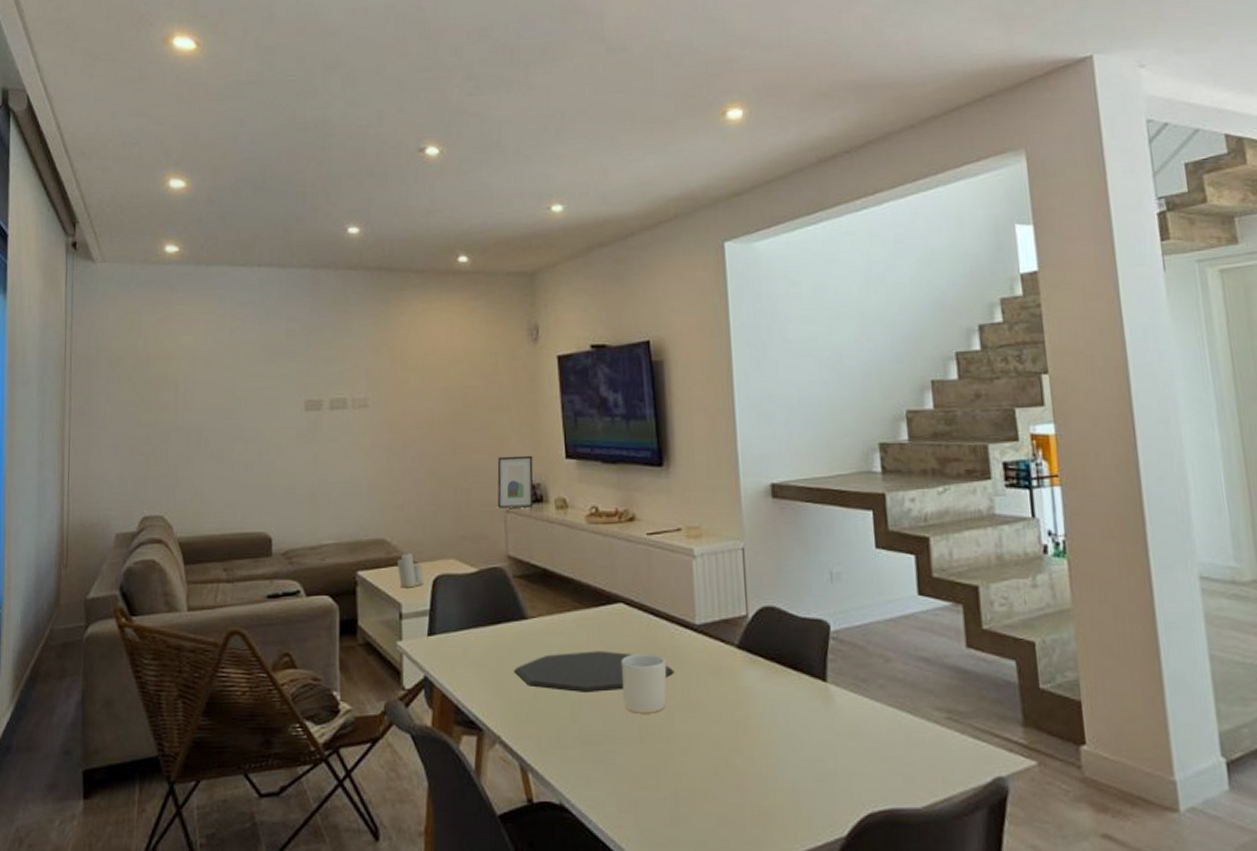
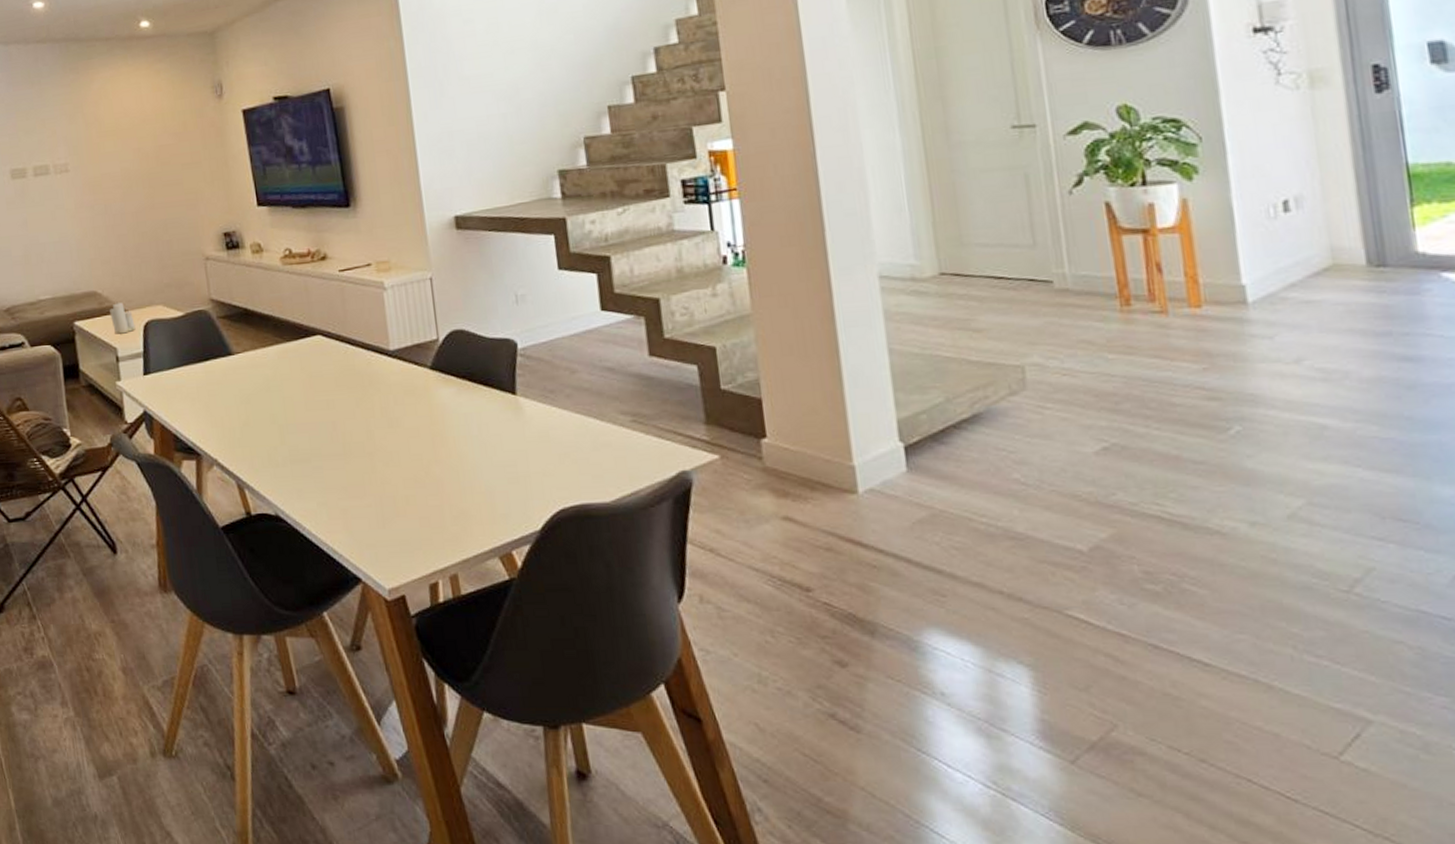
picture frame: present [497,455,534,509] -> none [194,205,231,257]
placemat: present [513,650,674,692] -> none [224,378,373,417]
mug: present [620,653,667,714] -> none [322,378,367,433]

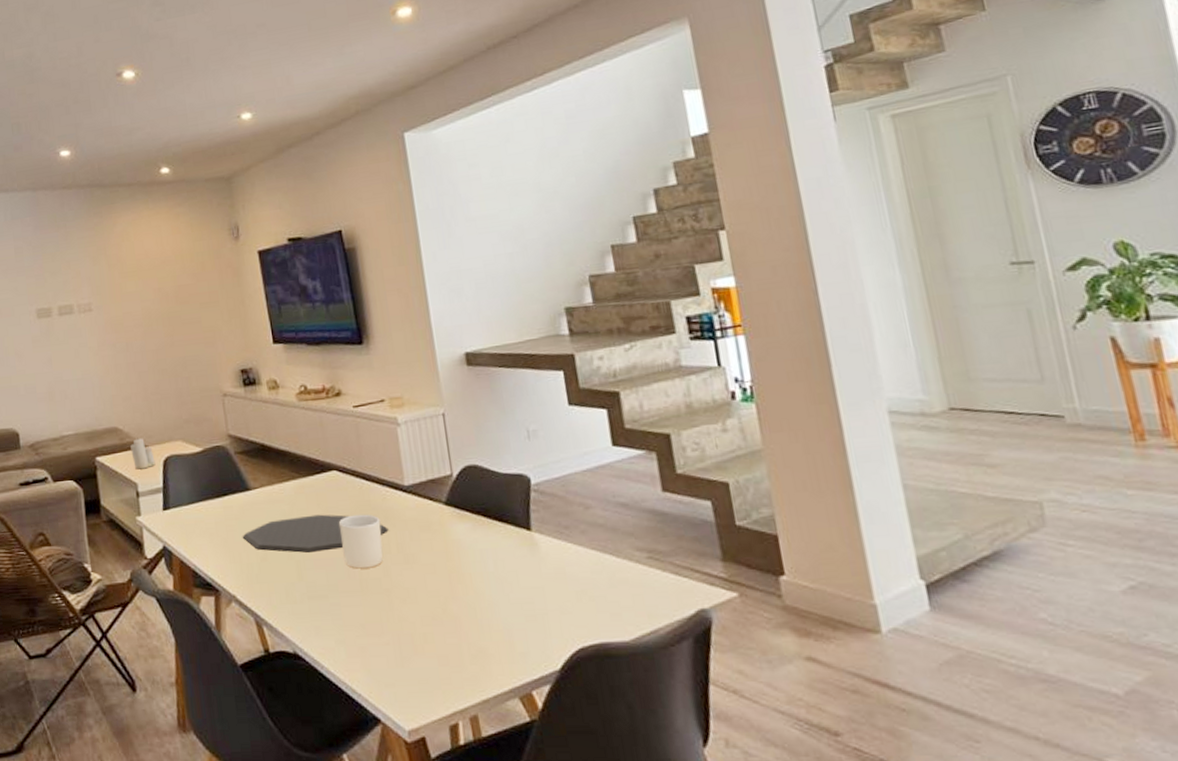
placemat: none [224,378,373,417] -> present [242,514,389,553]
mug: none [322,378,367,433] -> present [338,514,384,569]

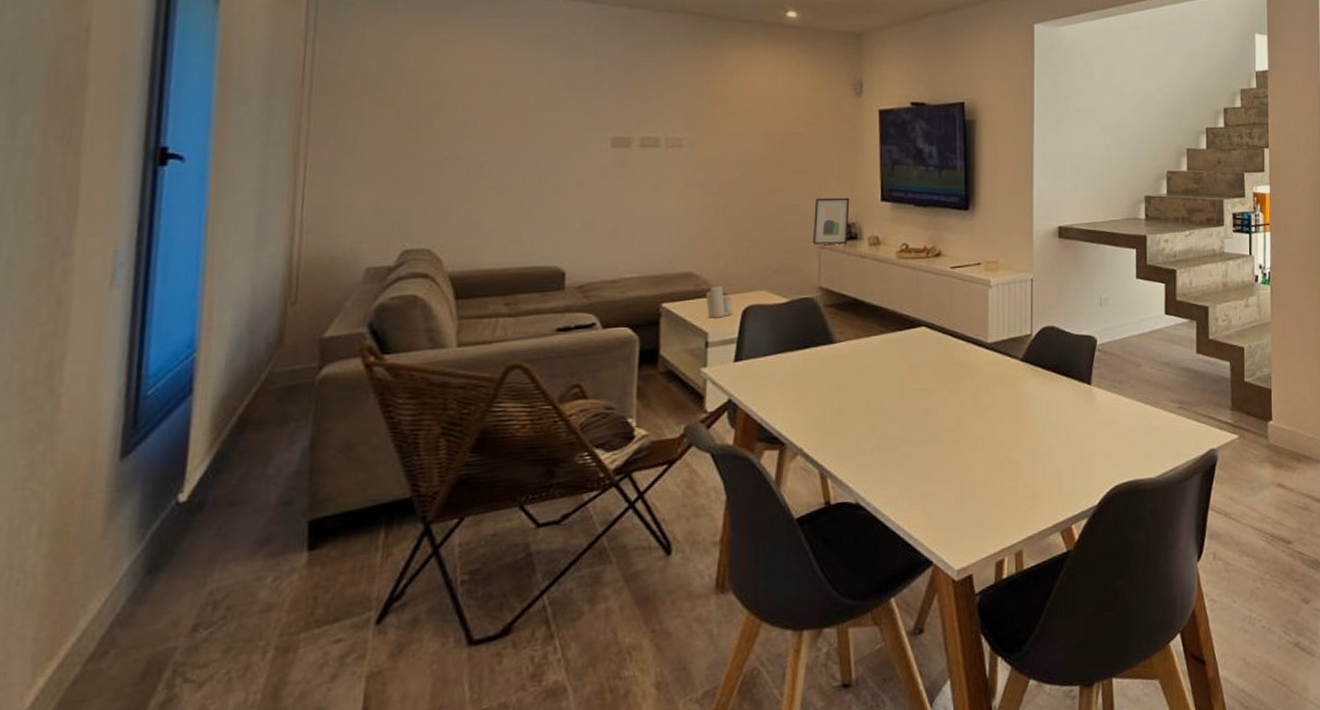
picture frame: none [212,343,248,393] -> present [813,197,850,246]
placemat: present [242,514,389,553] -> none [819,368,967,405]
mug: present [338,514,384,569] -> none [919,368,960,420]

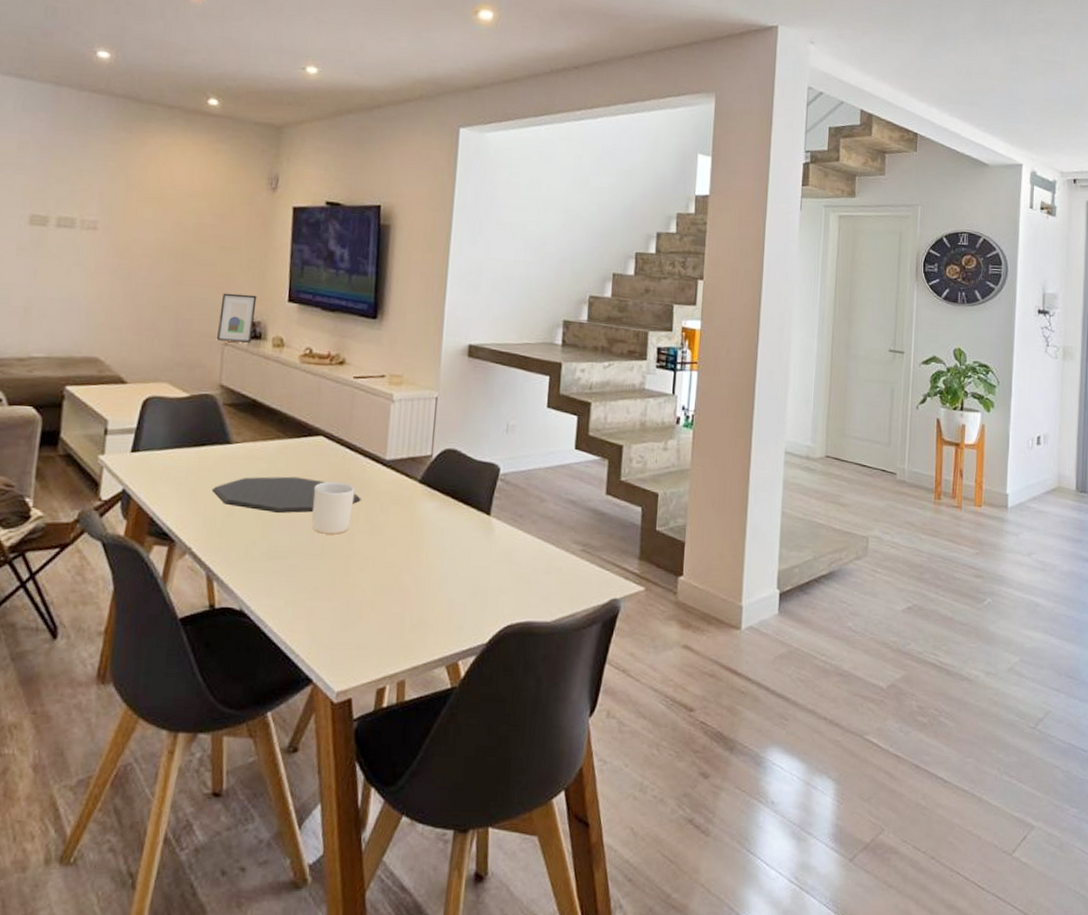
candle: present [706,284,733,318] -> none [108,372,134,407]
placemat: none [819,368,967,405] -> present [212,476,361,513]
mug: none [919,368,960,420] -> present [311,481,355,535]

